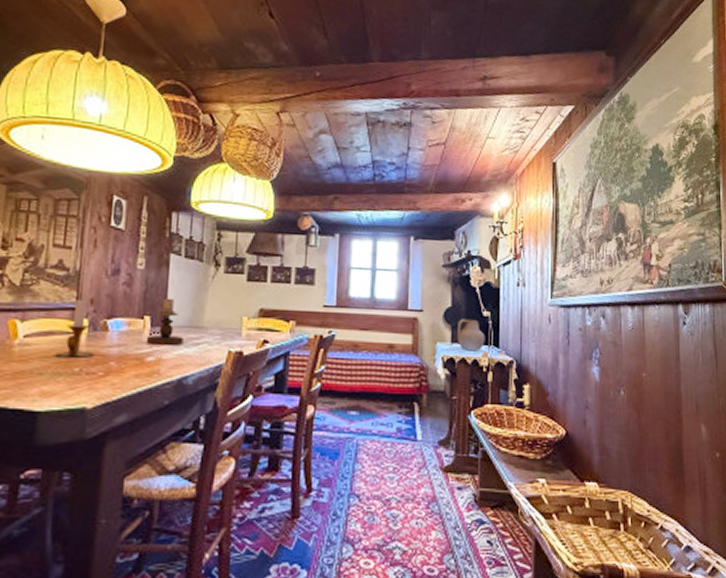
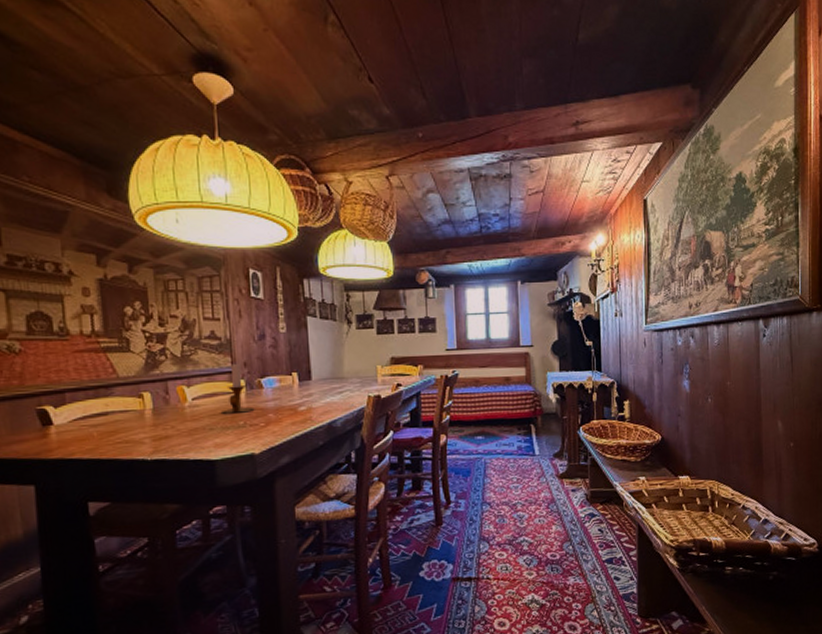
candlestick: present [145,298,184,345] -> none [296,355,328,396]
ceramic pitcher: present [456,318,485,352] -> none [563,349,589,377]

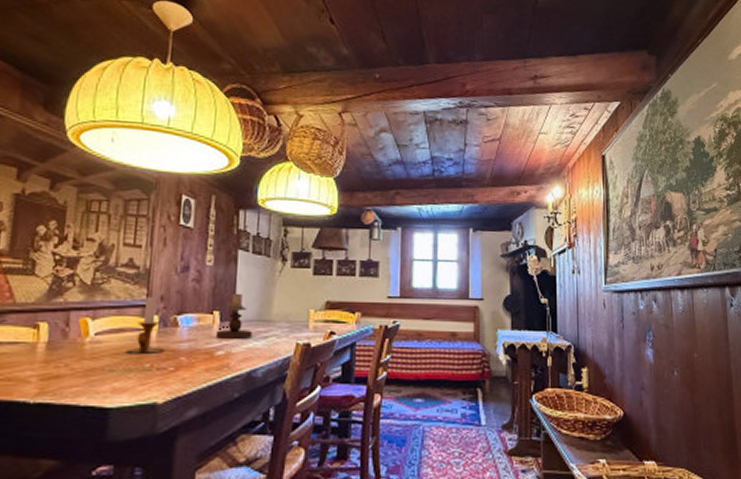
candlestick: none [296,355,328,396] -> present [215,293,252,339]

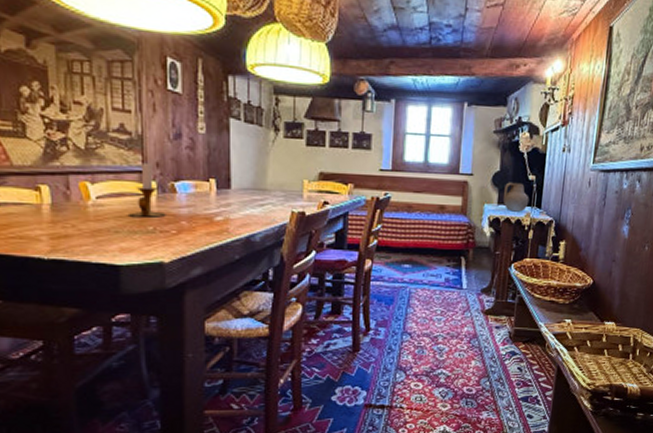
candlestick: present [215,293,252,339] -> none [213,161,249,206]
ceramic pitcher: none [516,306,544,337] -> present [502,182,529,212]

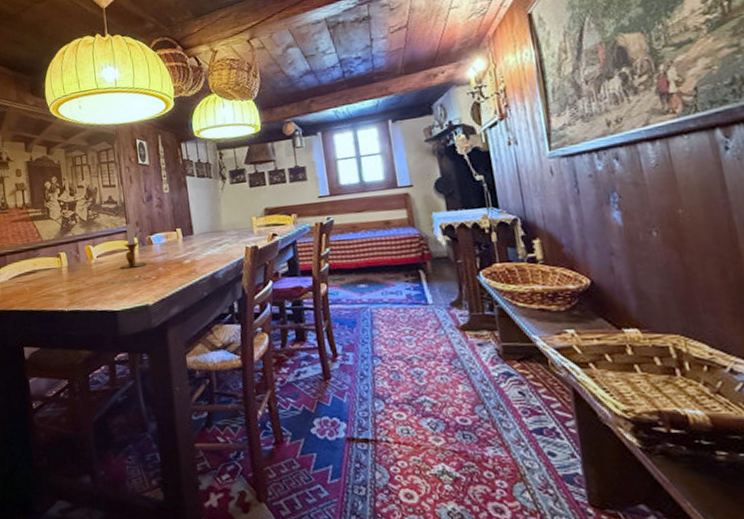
ceramic pitcher: present [502,182,529,212] -> none [450,185,483,216]

